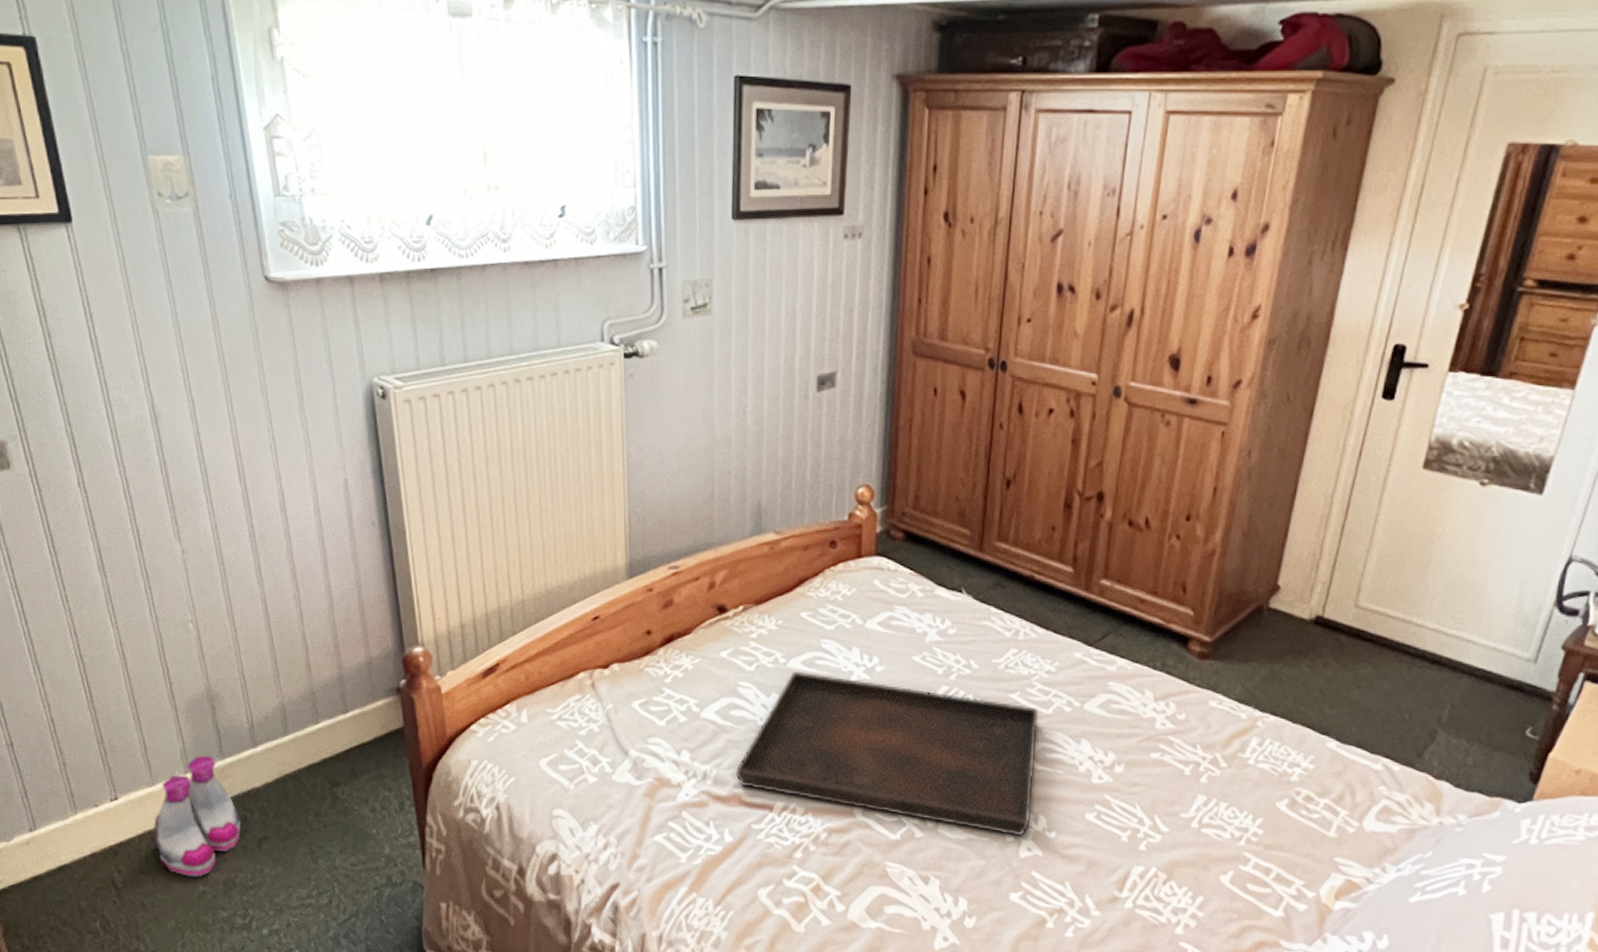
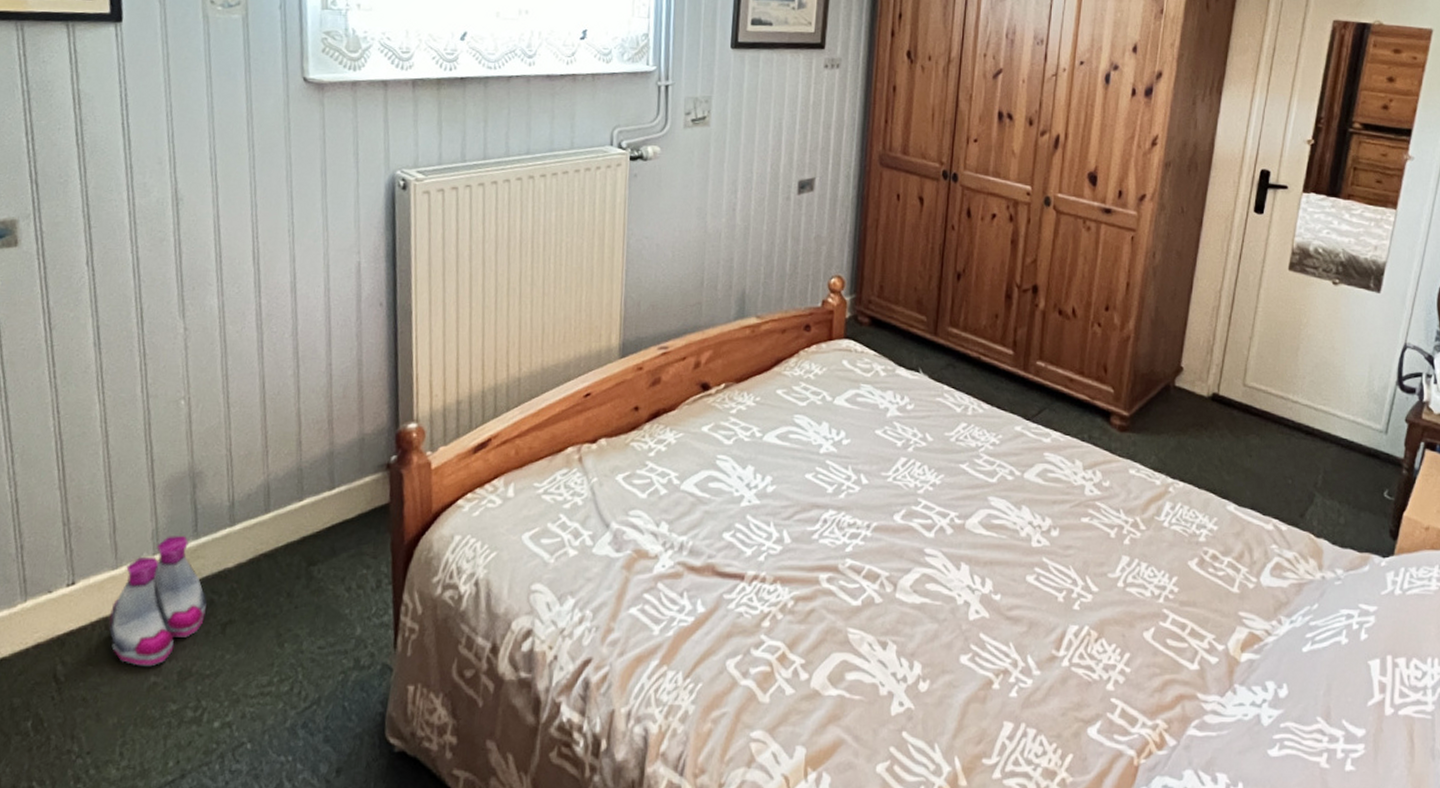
serving tray: present [735,671,1039,837] -> none [710,444,986,600]

